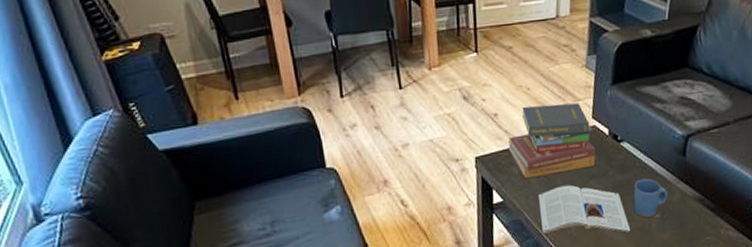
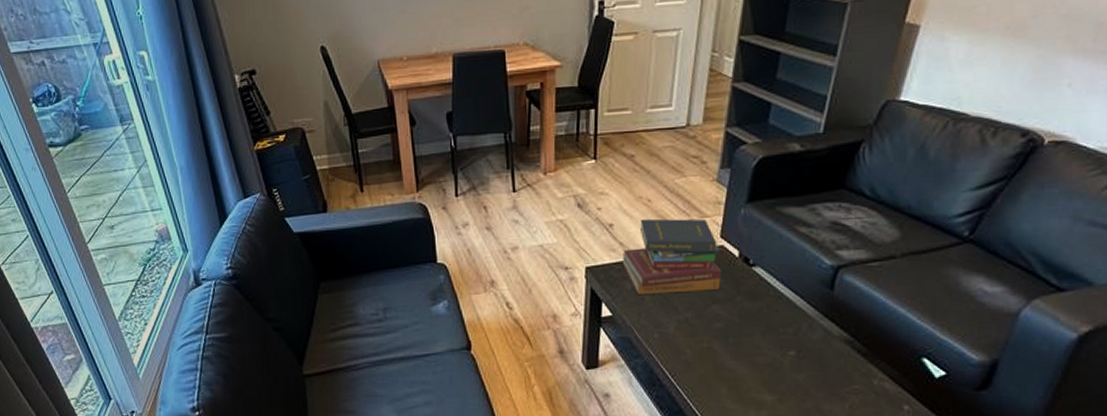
magazine: present [538,185,631,234] -> none [651,306,758,367]
mug: present [633,178,668,218] -> none [762,309,807,353]

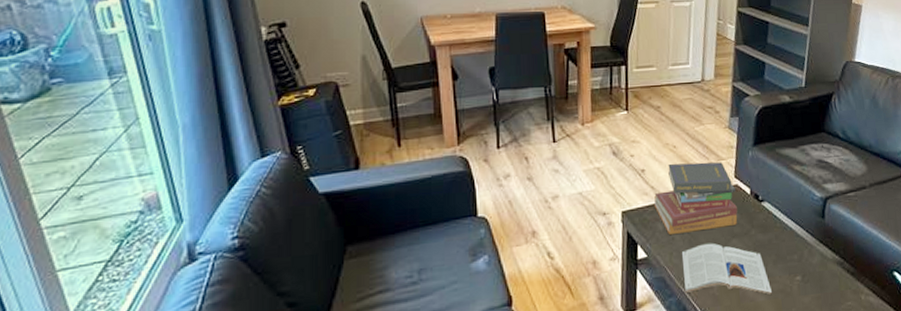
magazine: none [651,306,758,367] -> present [681,243,773,294]

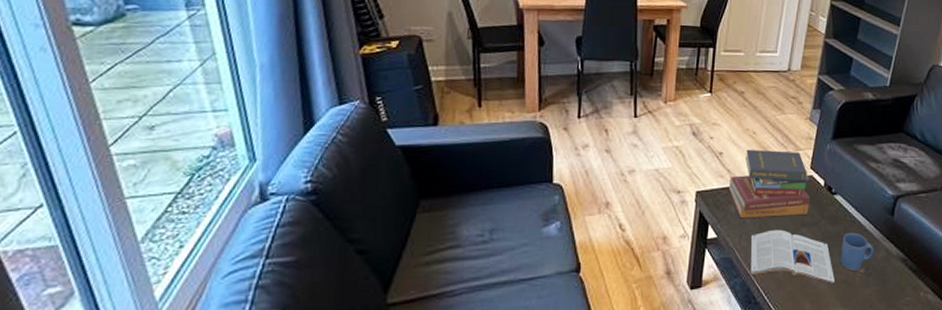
mug: none [774,239,808,279] -> present [839,232,873,271]

